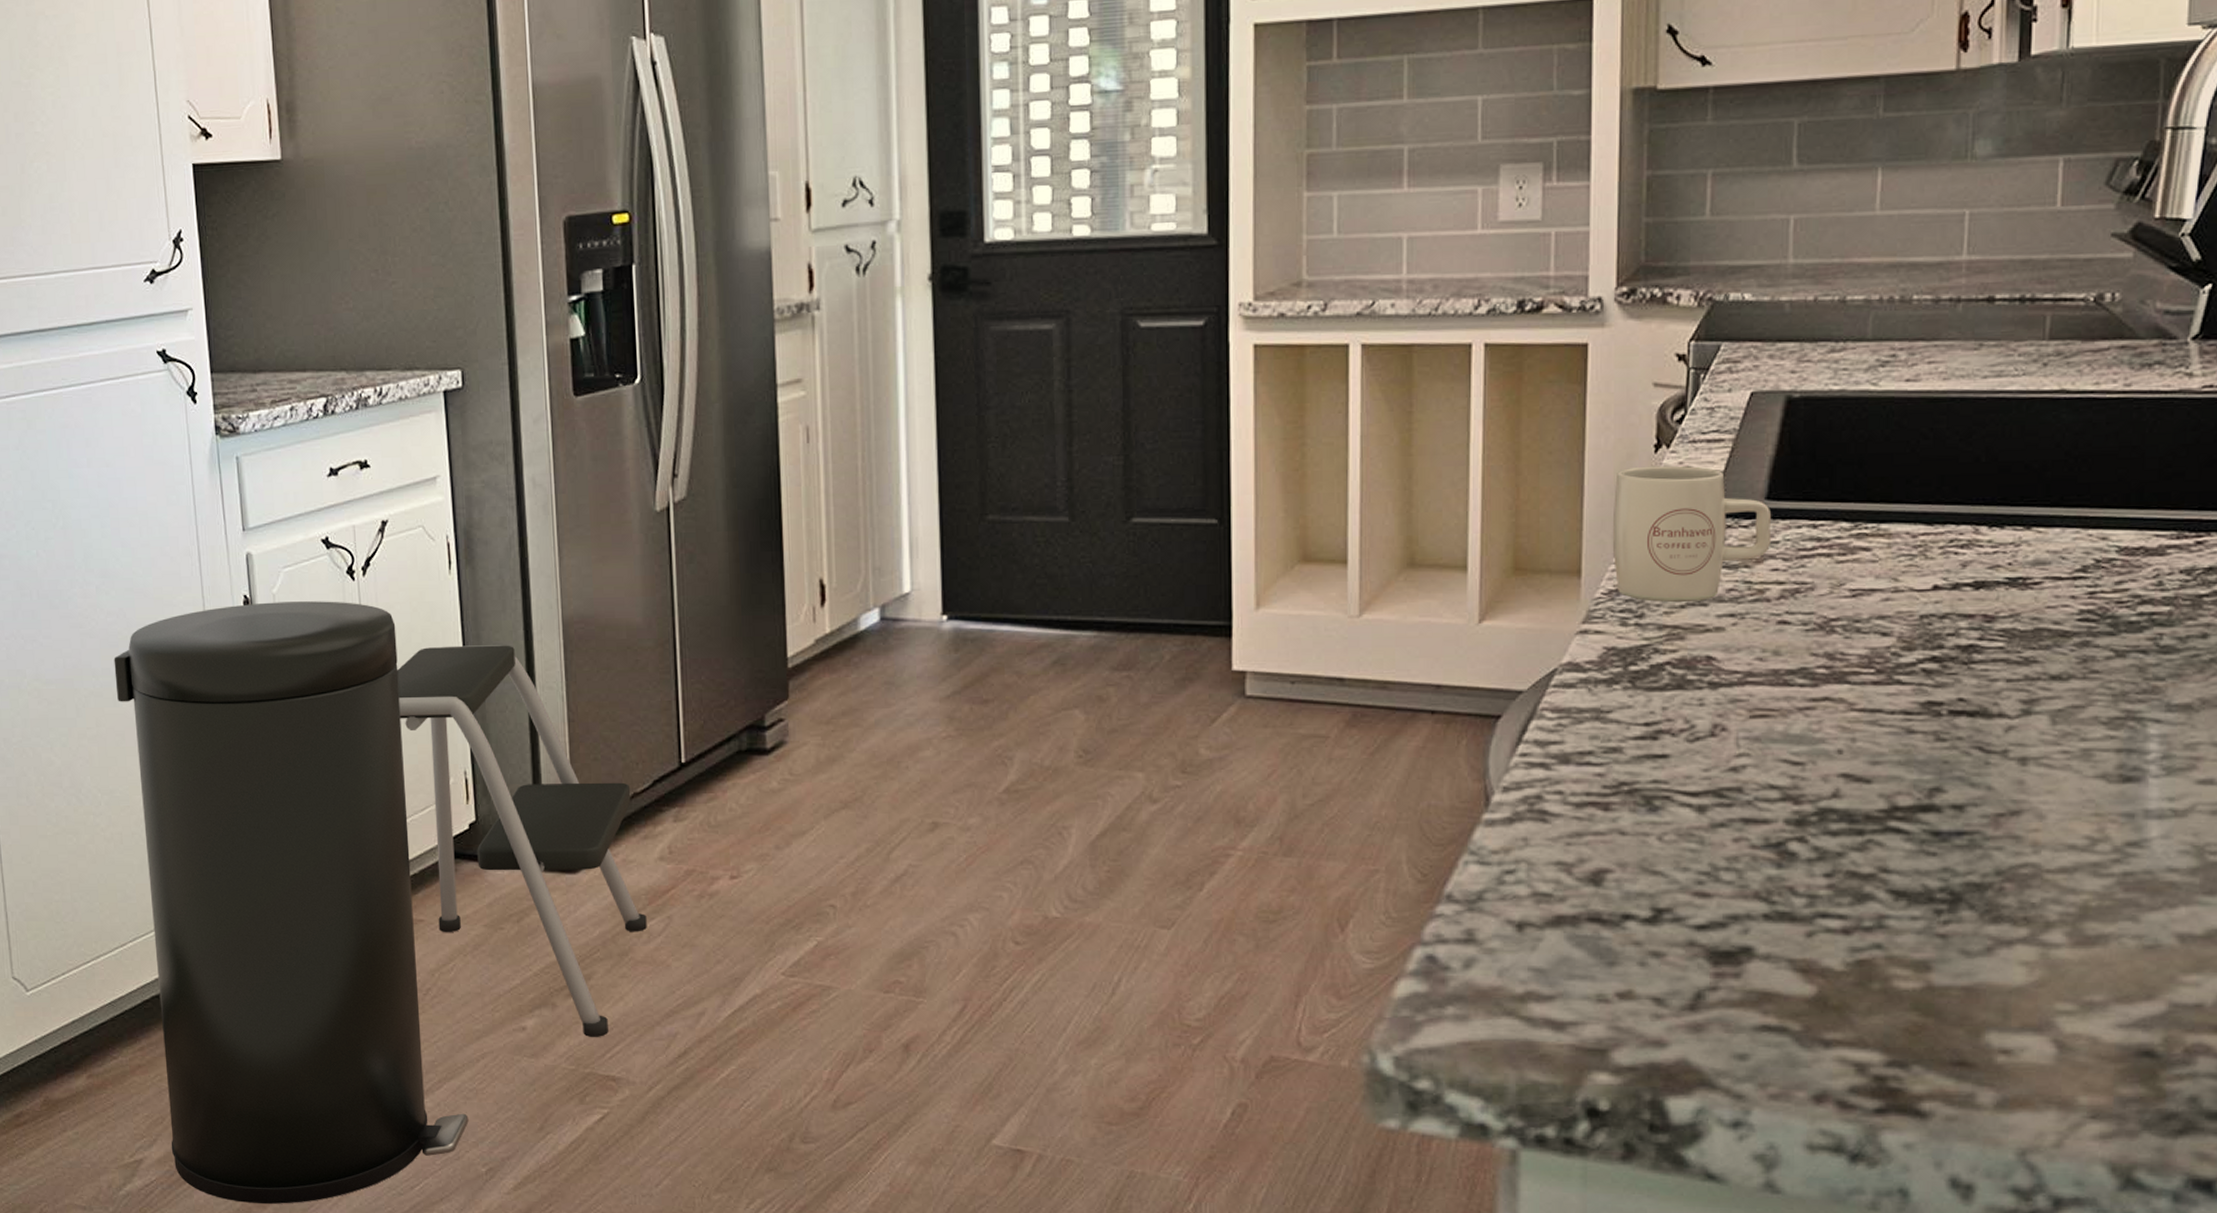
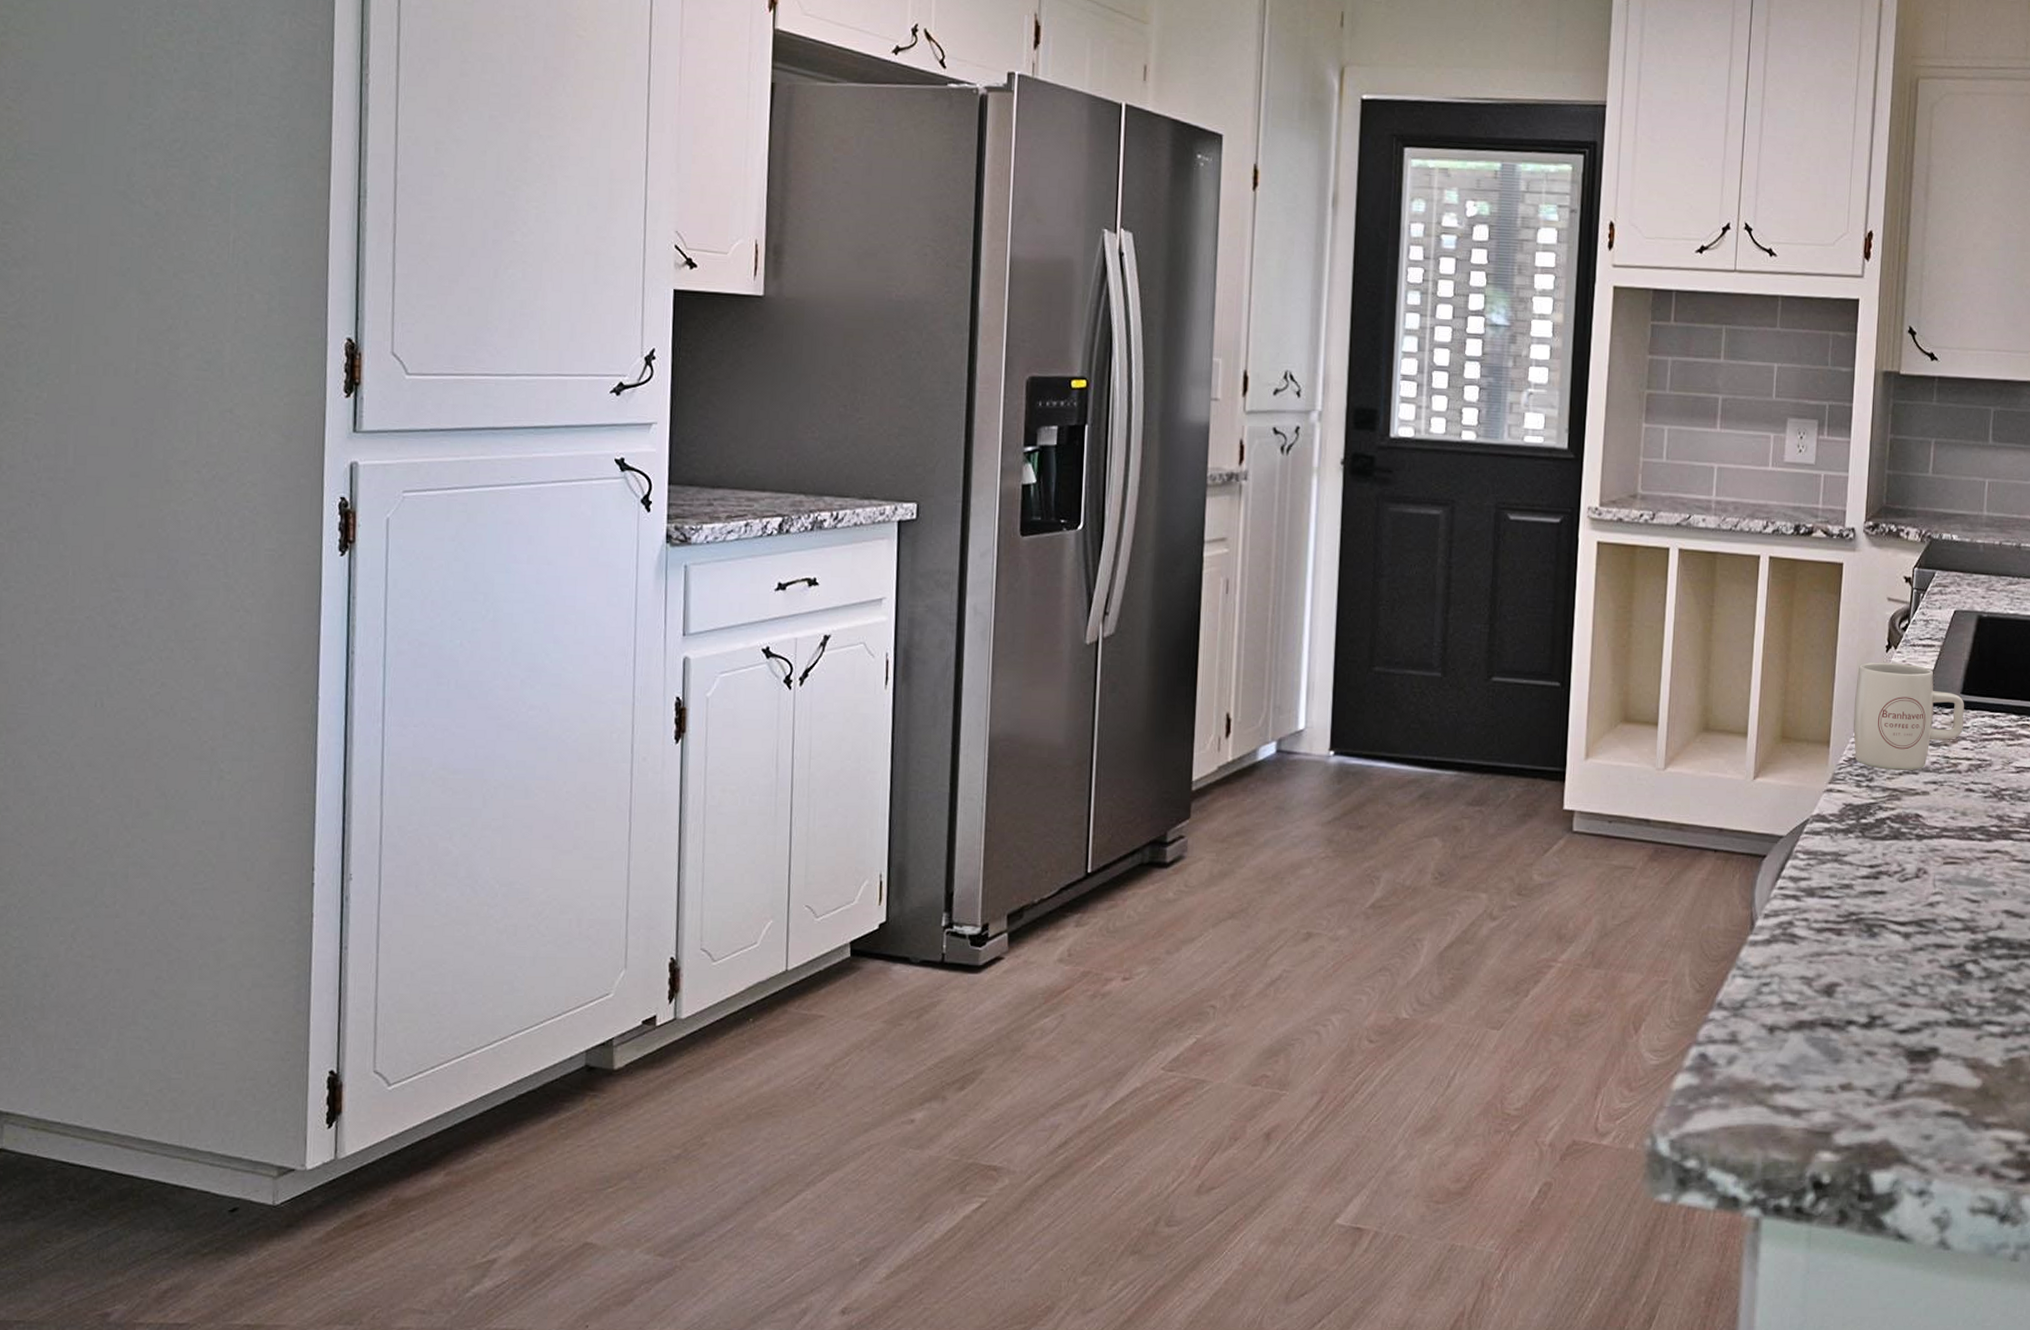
pedal bin: present [113,601,469,1205] -> none [529,705,848,1302]
step stool: present [397,645,647,1037] -> none [821,755,1041,1129]

